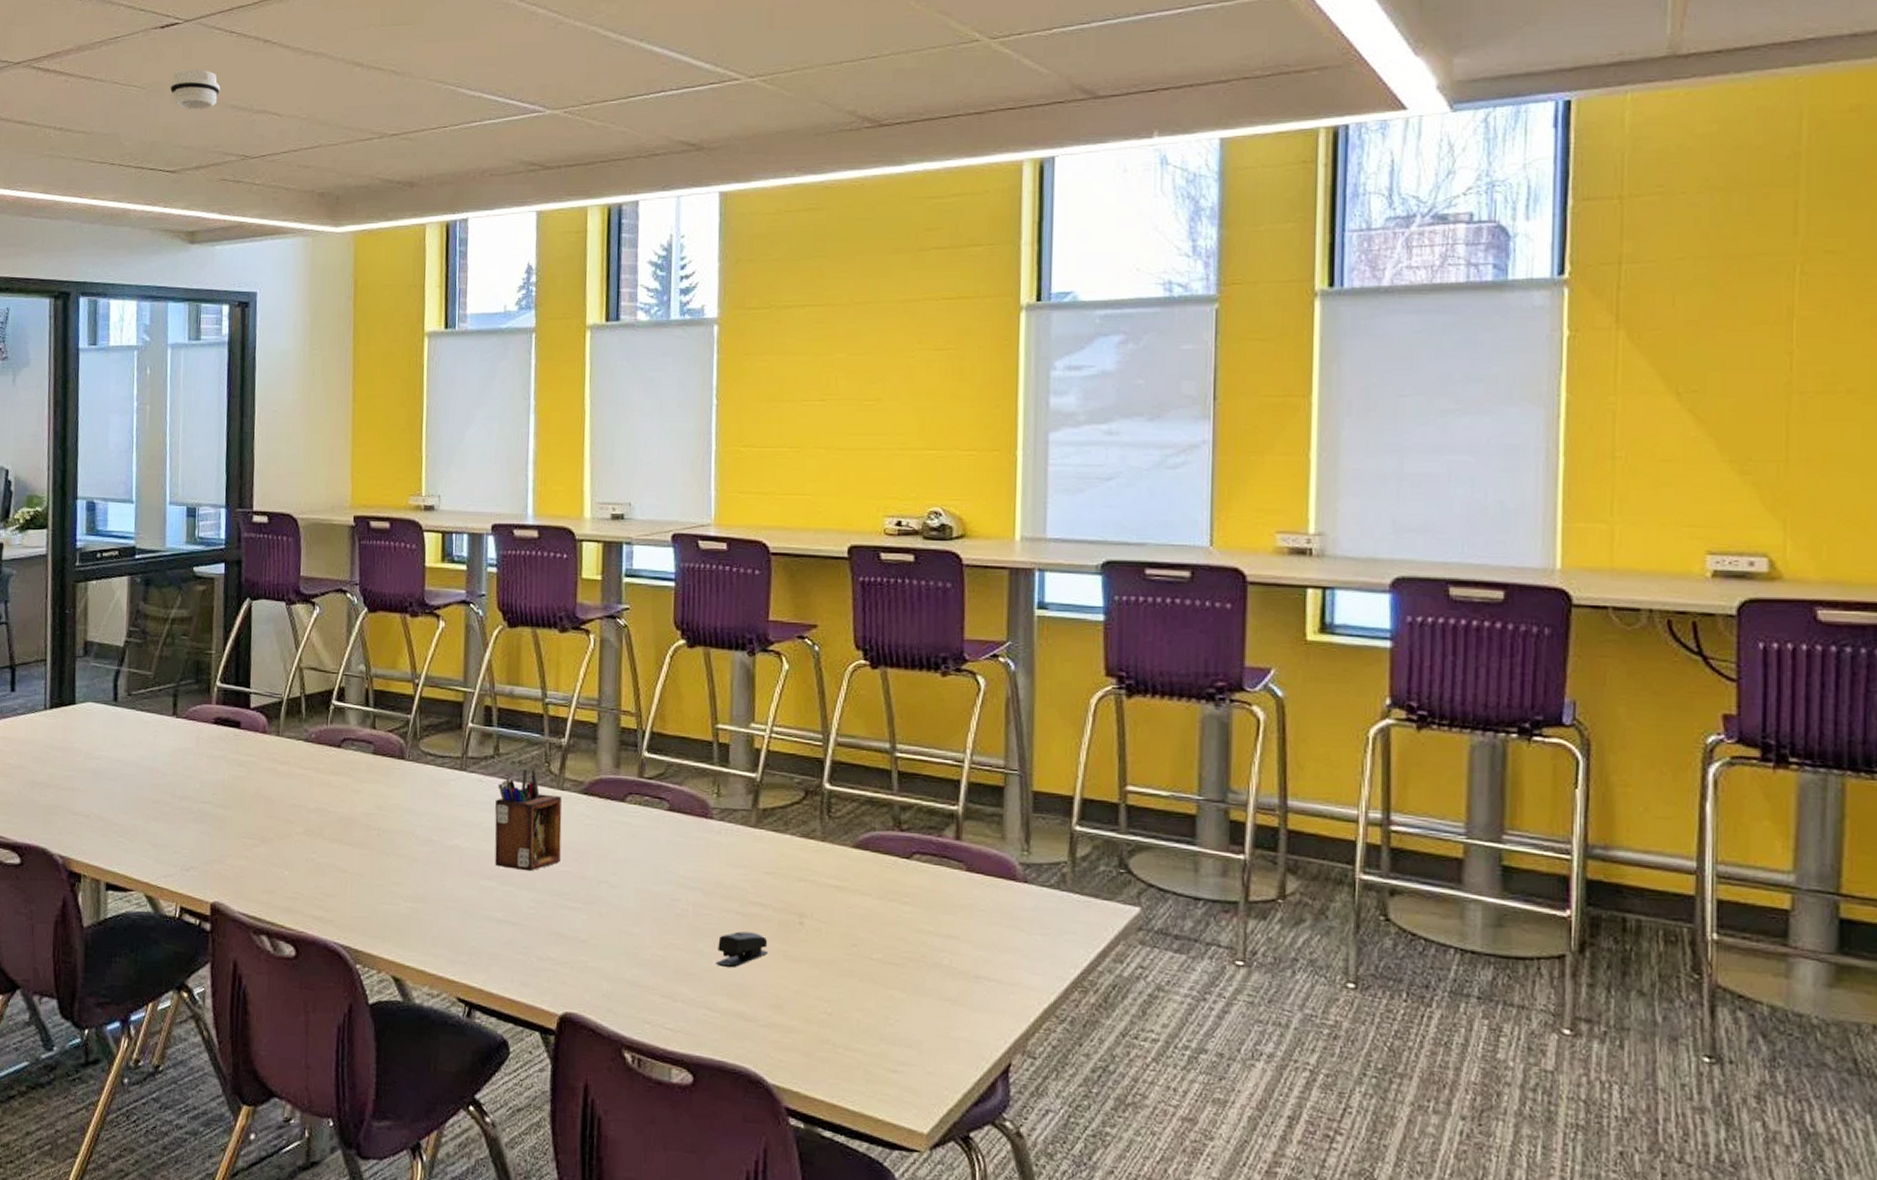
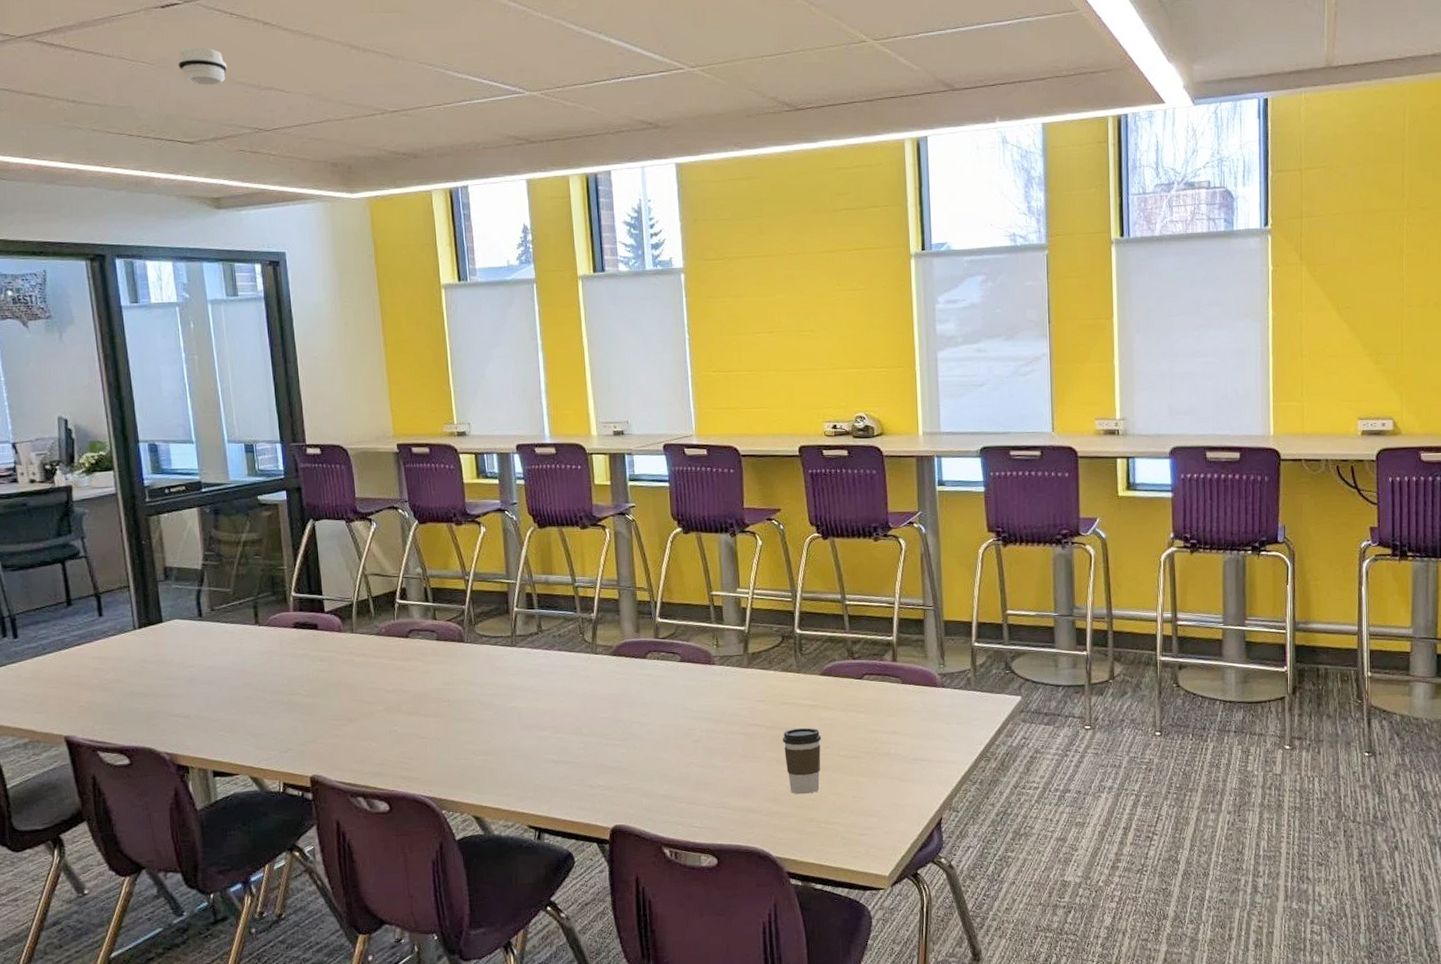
desk organizer: present [494,769,562,872] -> none [543,640,600,721]
stapler: present [716,931,768,968] -> none [727,747,765,776]
coffee cup: none [794,915,847,1006] -> present [783,728,821,795]

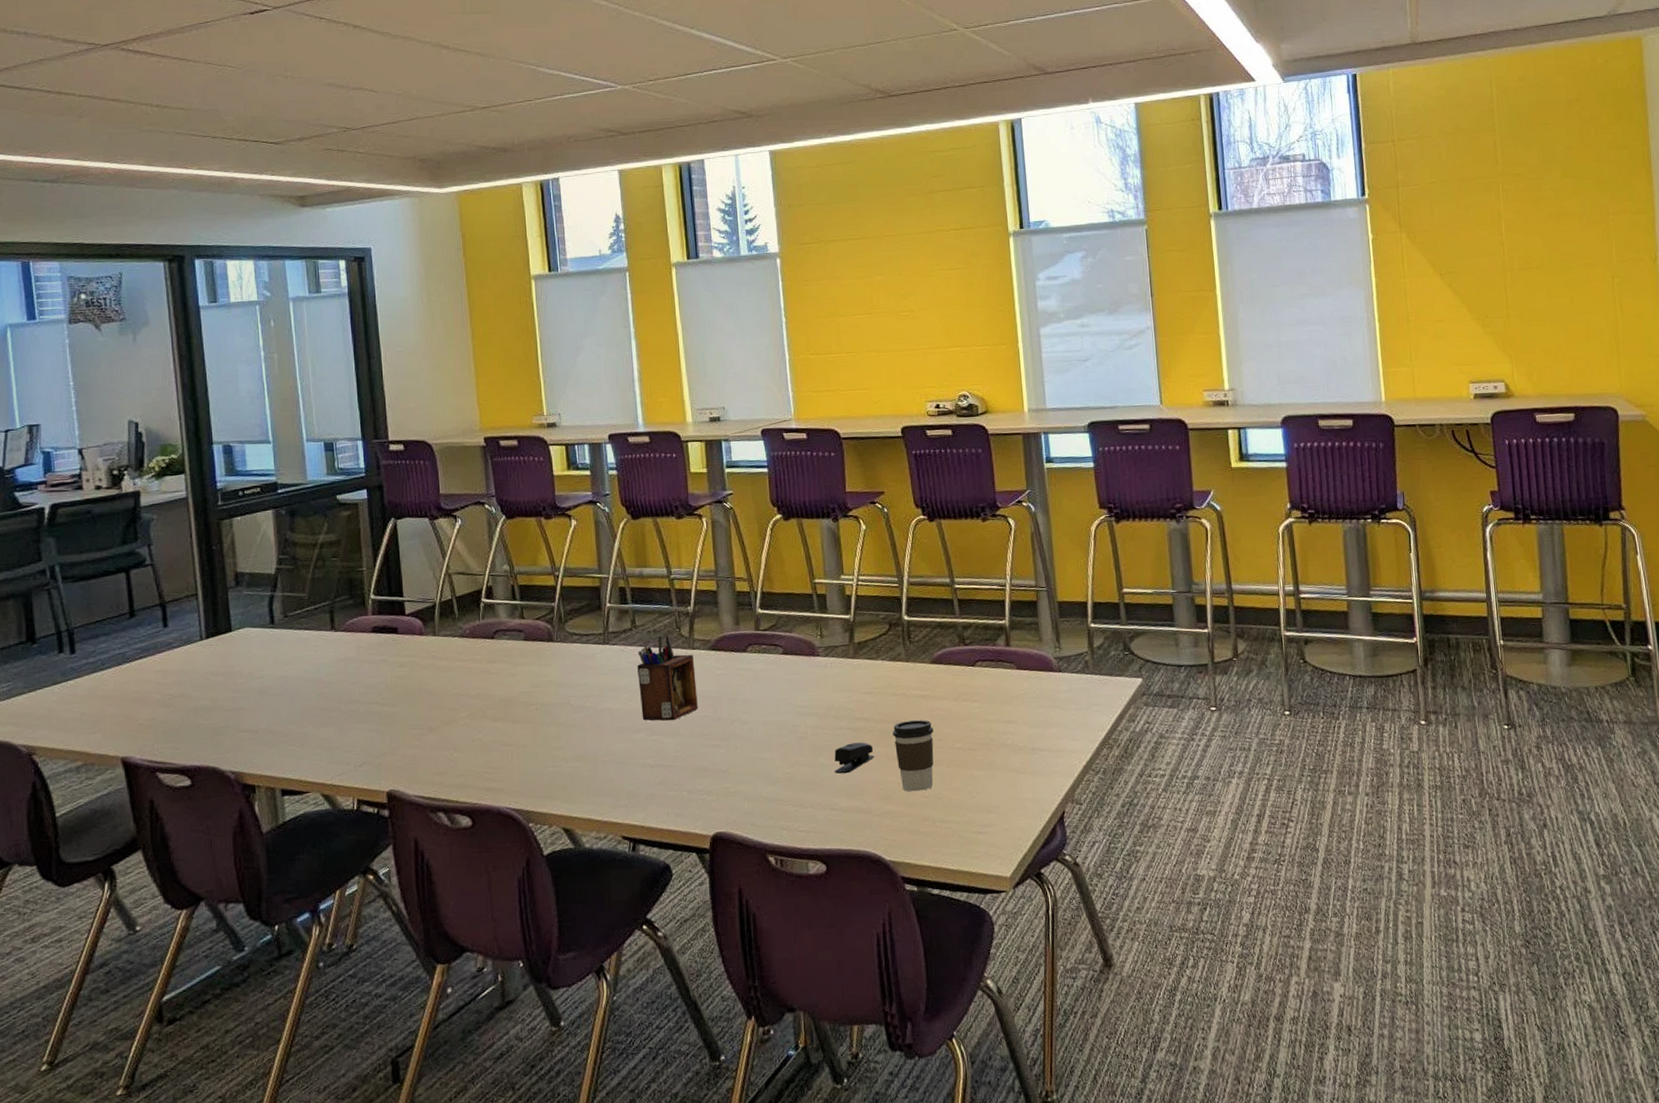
smoke detector: present [177,46,228,86] -> none [264,50,316,88]
desk organizer: none [543,640,600,721] -> present [637,635,698,721]
stapler: none [727,747,765,776] -> present [834,742,874,774]

